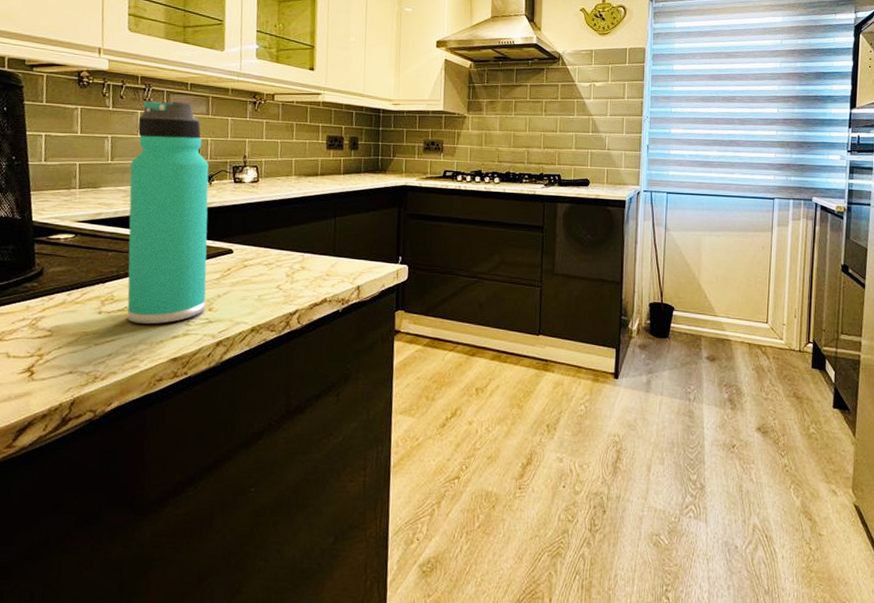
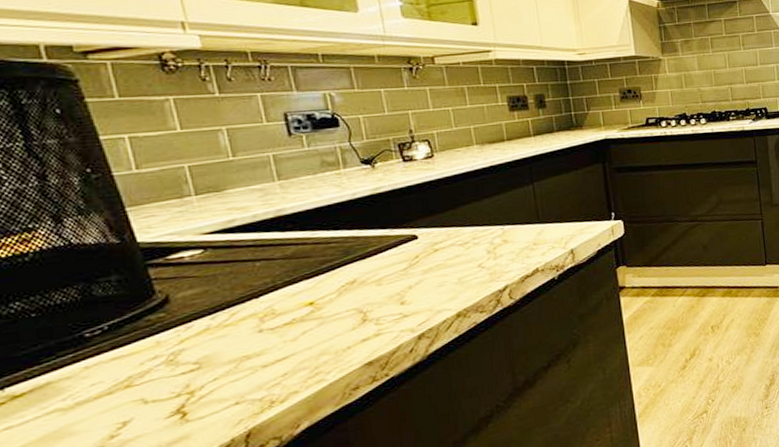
thermos bottle: present [127,100,209,325] -> none [259,77,396,335]

